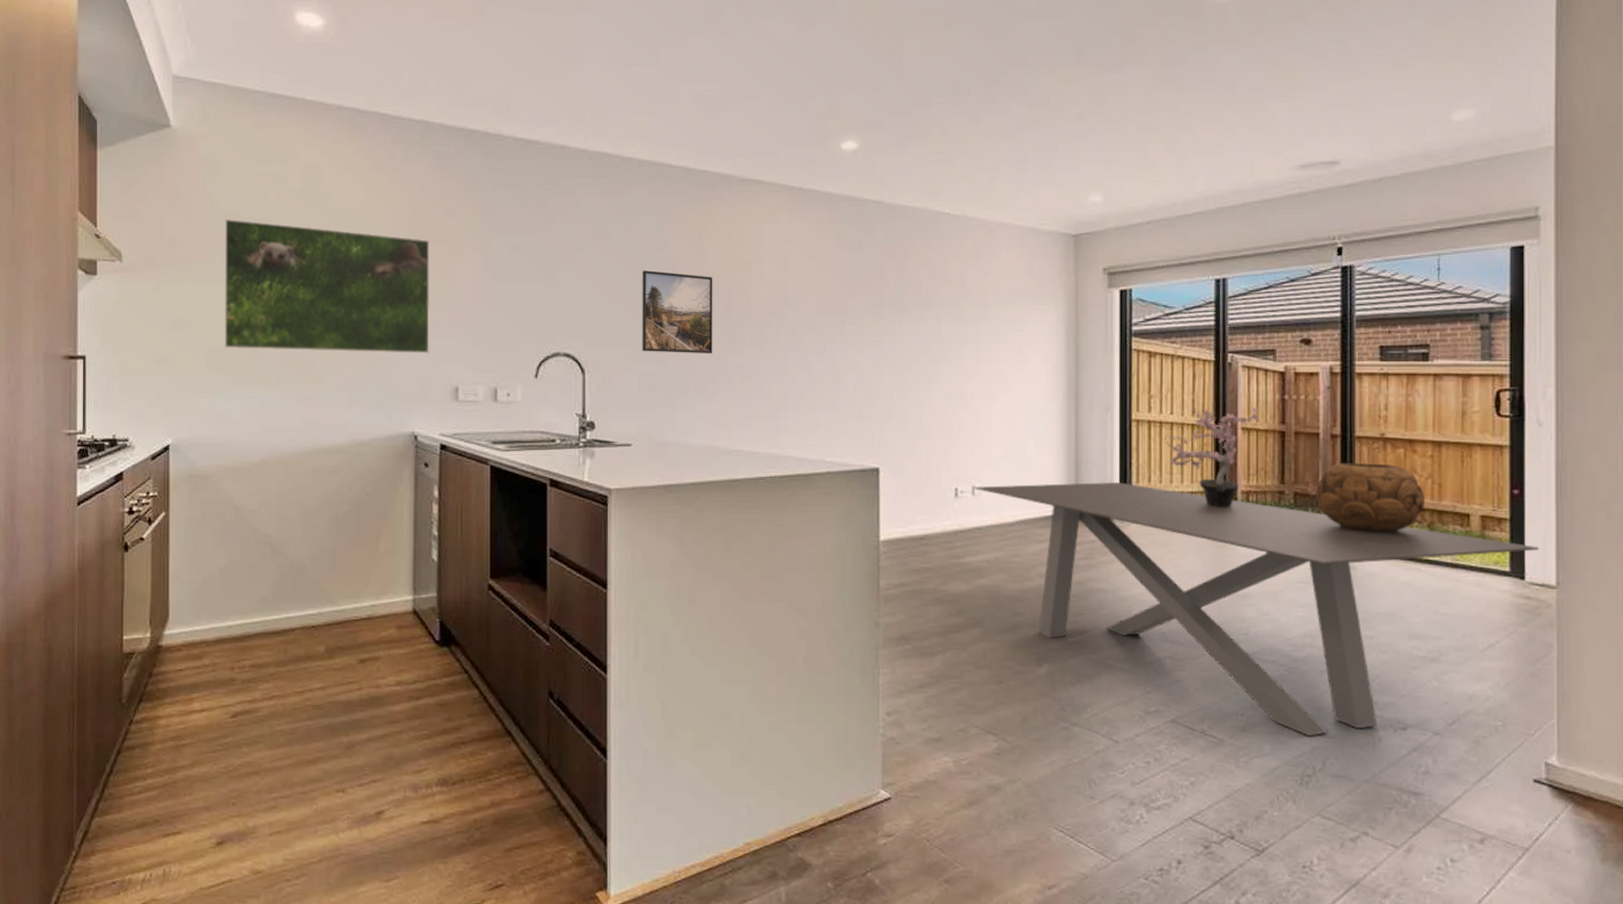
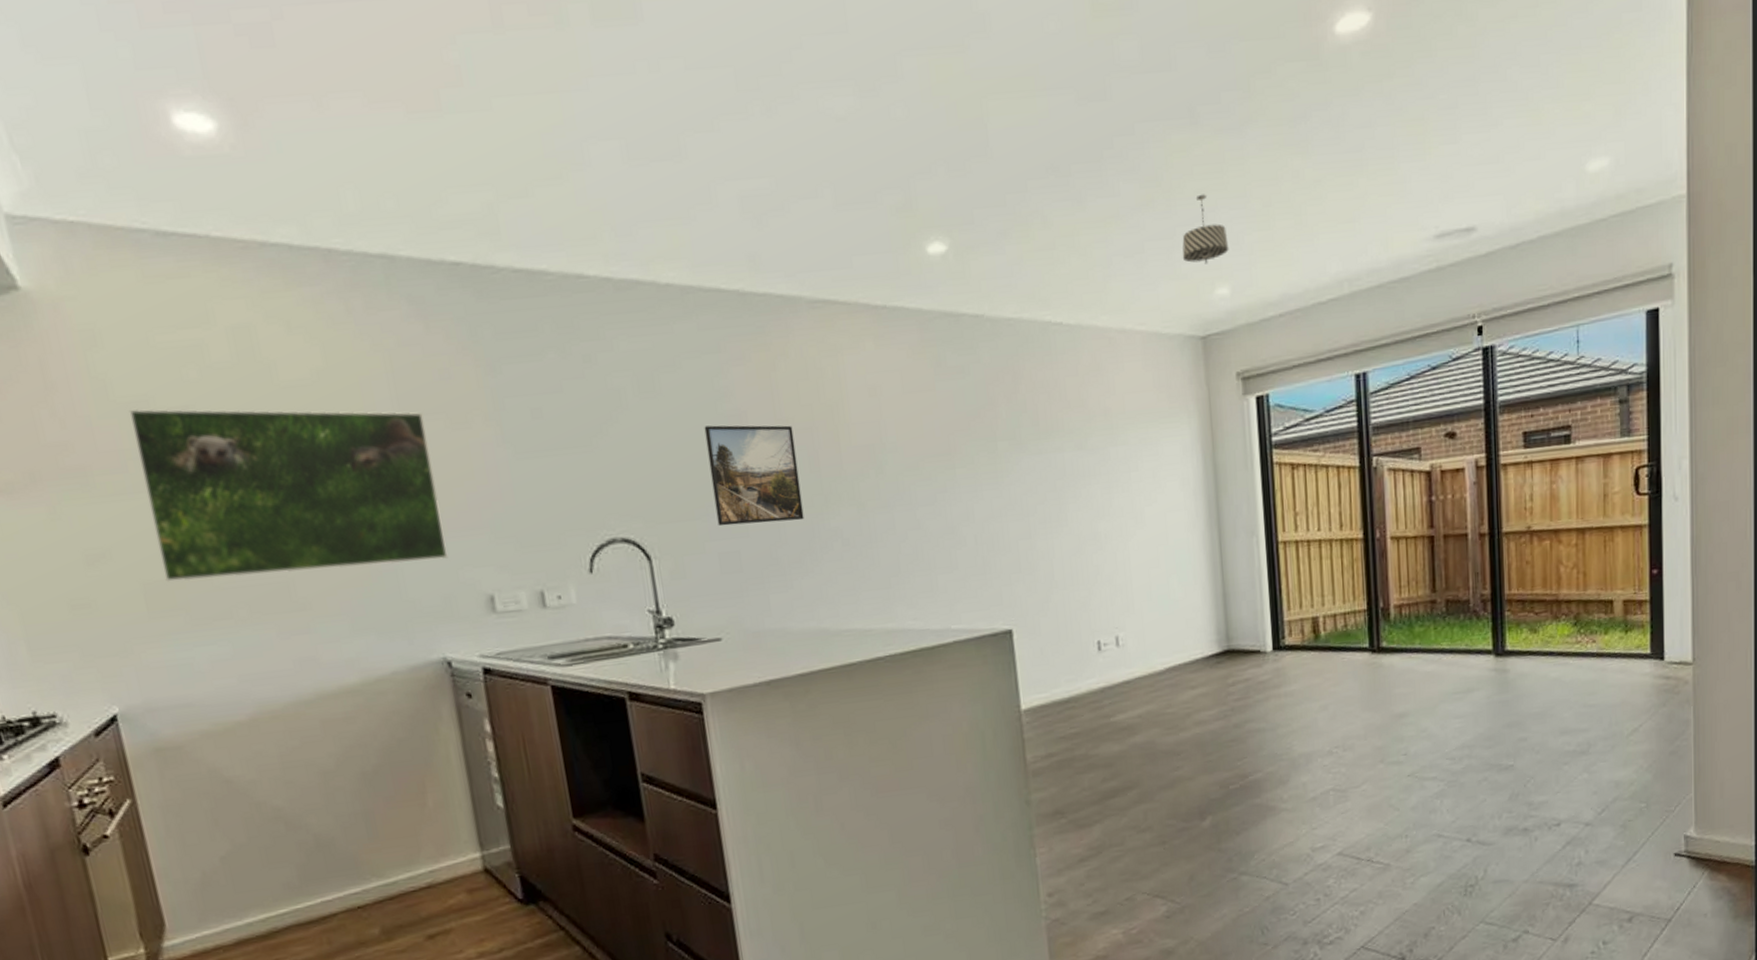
dining table: present [974,481,1539,737] -> none [1117,612,1676,847]
pendant light: none [1061,117,1104,175] -> present [1182,194,1229,264]
potted plant: present [1165,407,1259,507] -> none [1314,512,1407,626]
decorative bowl: present [1316,463,1425,533] -> none [1467,558,1571,632]

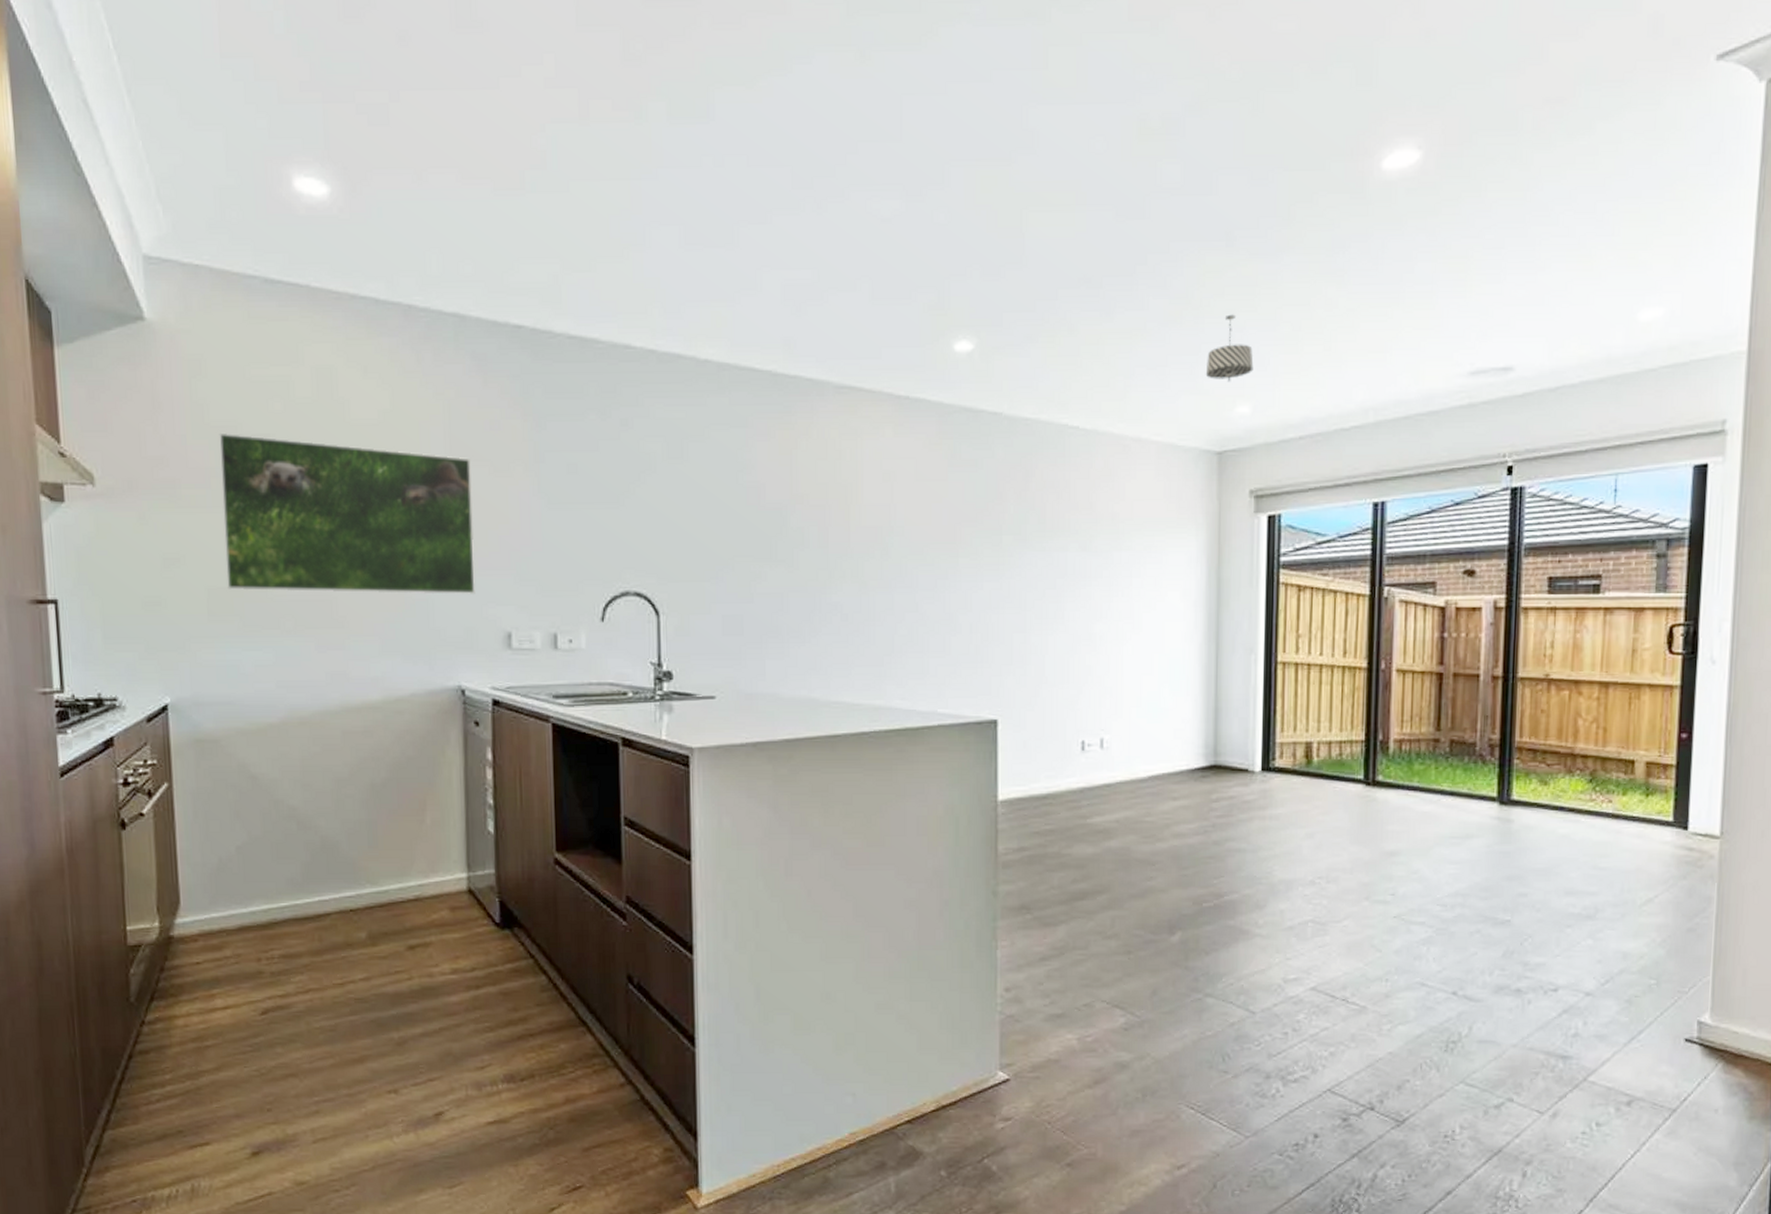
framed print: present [704,425,804,527] -> none [724,494,808,592]

